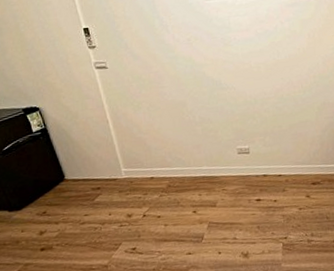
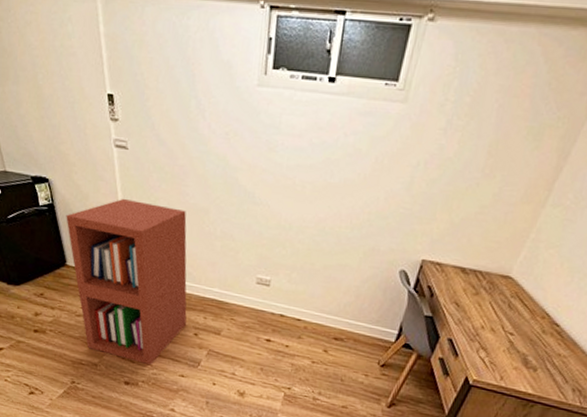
bookshelf: none [59,107,184,252] -> present [66,198,187,365]

